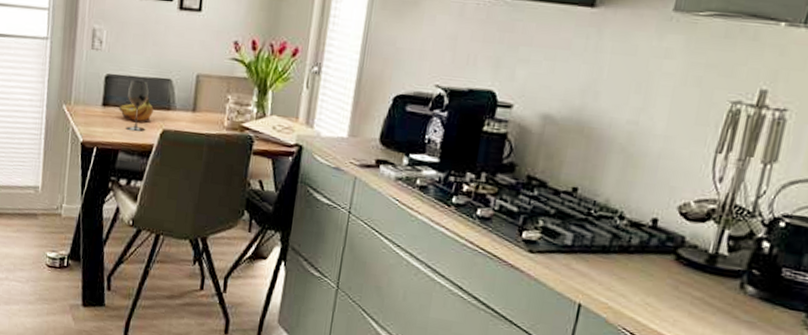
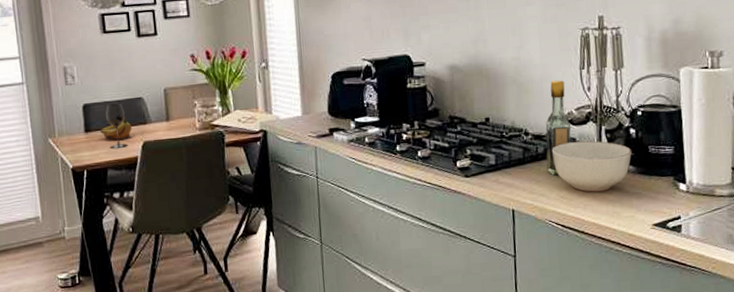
bottle: none [636,159,691,277] -> present [545,80,571,176]
bowl: none [647,239,759,310] -> present [551,141,632,192]

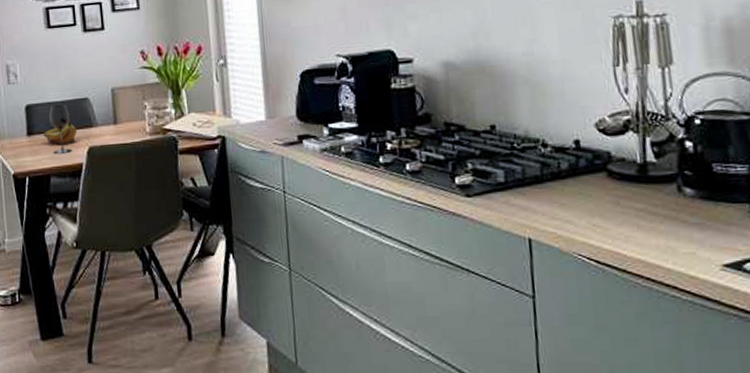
bottle: present [545,80,571,176] -> none [569,79,605,198]
bowl: present [551,141,632,192] -> none [578,155,690,220]

